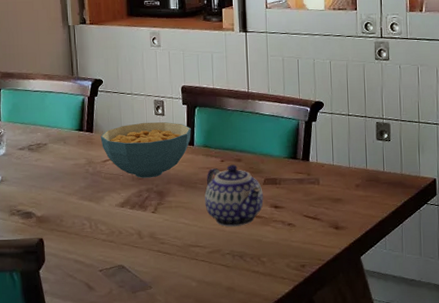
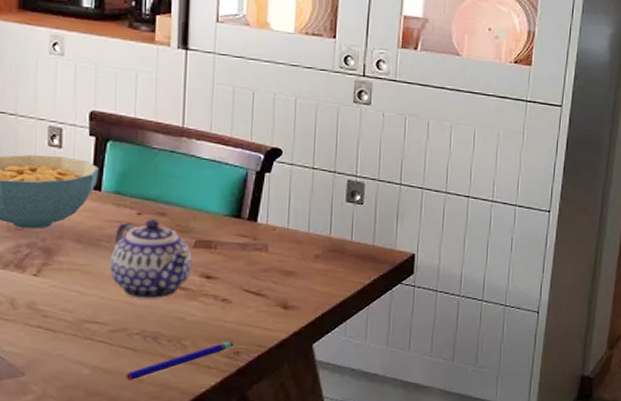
pen: none [222,257,300,290] -> present [125,342,234,380]

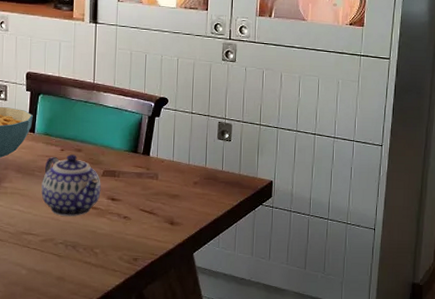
pen: present [125,342,234,380] -> none [53,250,133,279]

